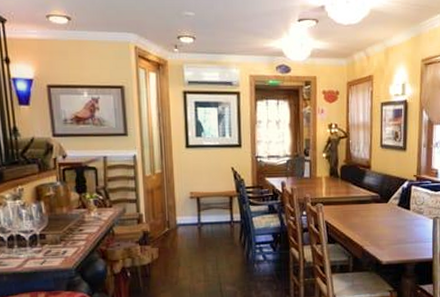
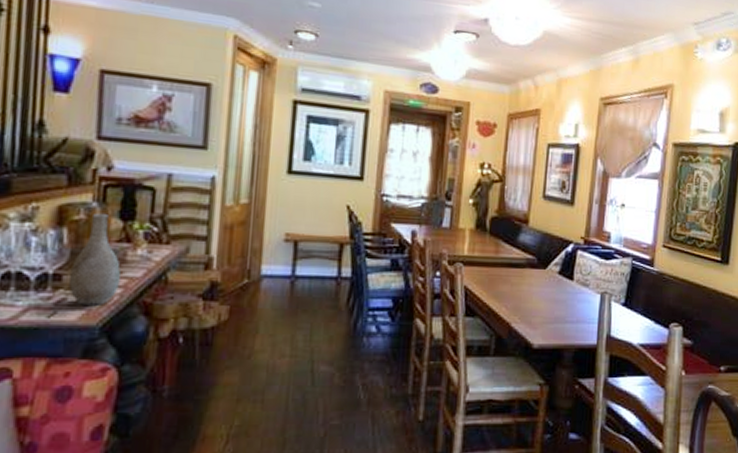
vase: none [49,189,83,254] -> present [68,212,121,305]

